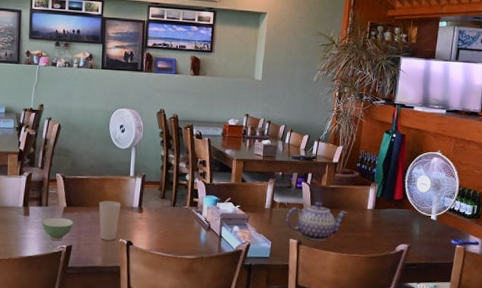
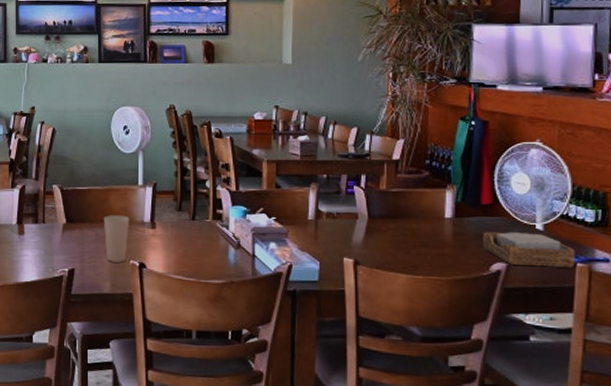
bowl: present [41,217,74,240] -> none [37,236,76,263]
teapot: present [286,201,348,242] -> none [336,209,418,261]
napkin holder: none [392,220,456,249] -> present [482,232,576,268]

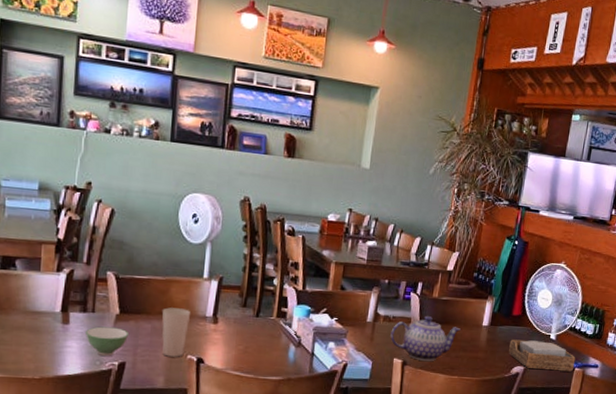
bowl: none [37,236,76,263] -> present [84,326,130,356]
teapot: none [336,209,418,261] -> present [390,315,461,362]

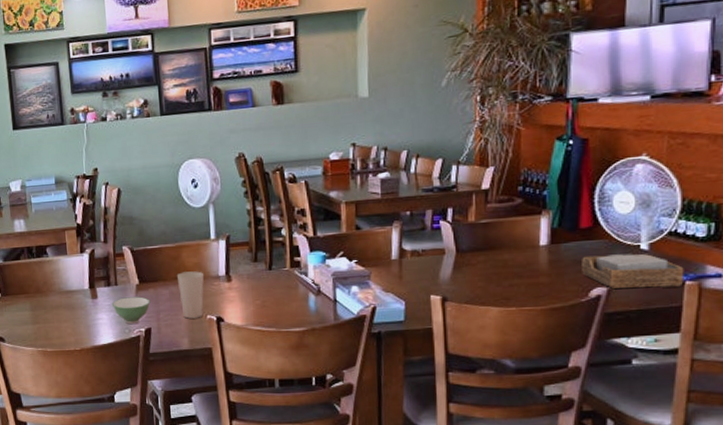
teapot: present [390,315,461,362] -> none [422,243,511,295]

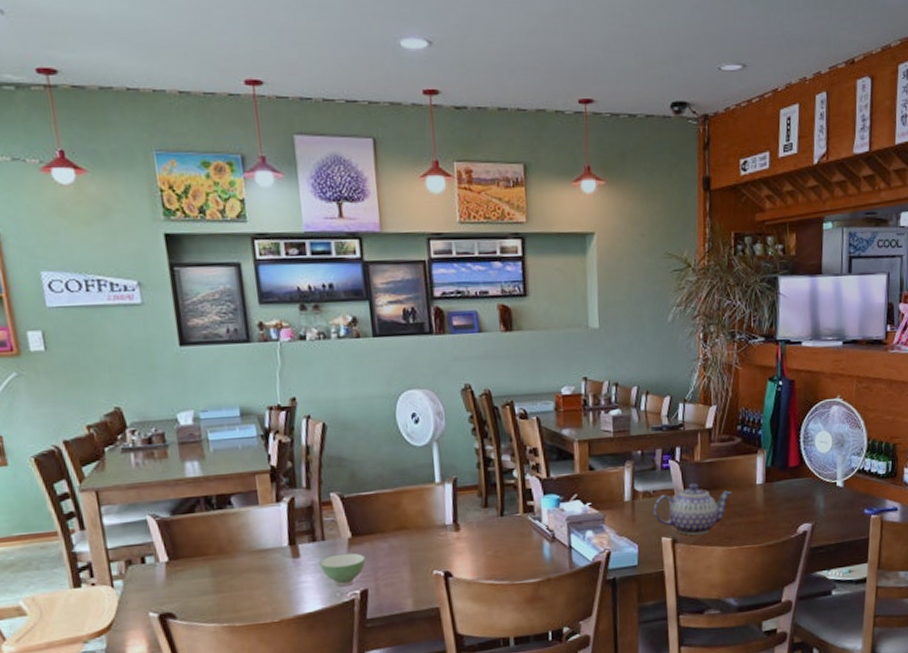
cup: present [176,271,205,319] -> none [396,520,429,576]
teapot: none [422,243,511,295] -> present [653,482,732,536]
napkin holder: present [580,254,684,289] -> none [790,490,870,524]

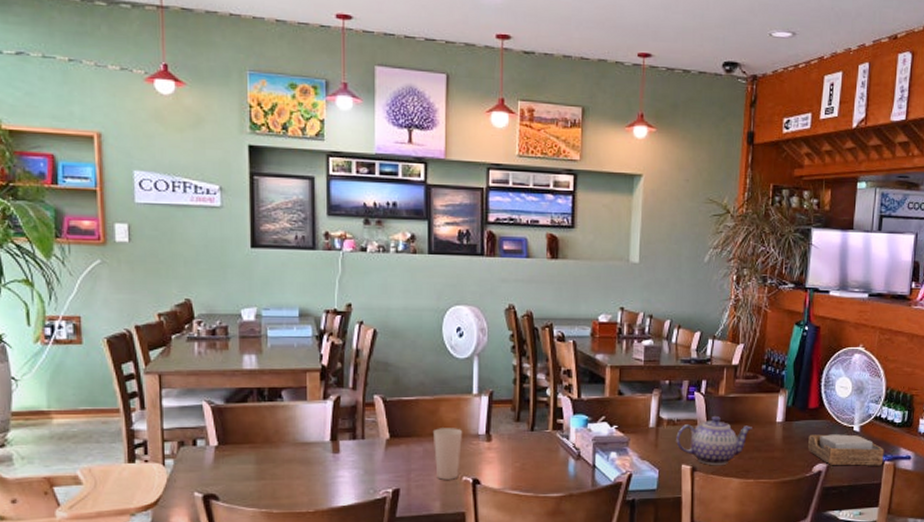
bowl: present [318,552,367,586] -> none [356,453,401,483]
cup: none [396,520,429,576] -> present [432,428,463,480]
napkin holder: none [790,490,870,524] -> present [807,434,884,466]

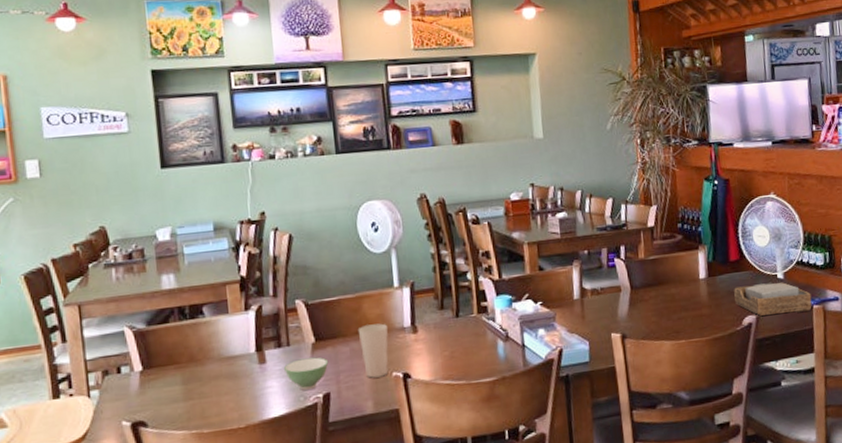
bowl: none [356,453,401,483] -> present [283,357,329,390]
teapot: present [676,415,752,466] -> none [602,279,677,331]

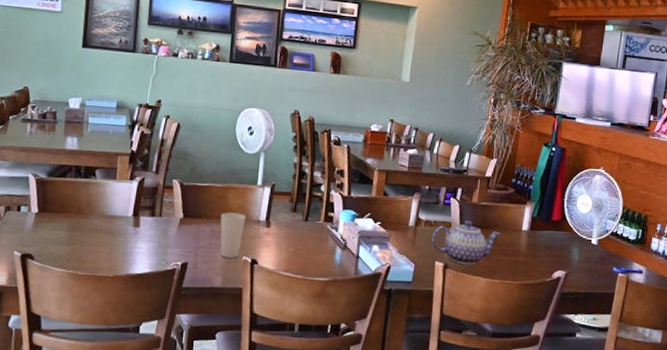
bowl: present [283,357,329,390] -> none [152,229,192,257]
teapot: none [602,279,677,331] -> present [431,220,500,265]
napkin holder: present [734,282,812,316] -> none [549,244,619,277]

